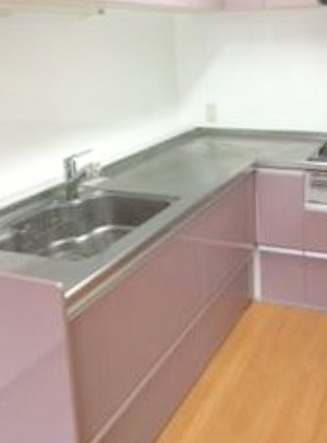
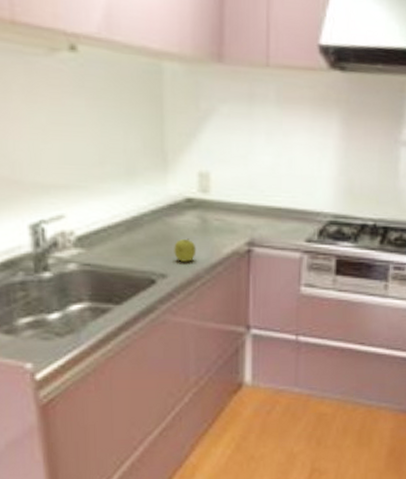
fruit: none [186,163,206,185] -> present [174,238,196,262]

